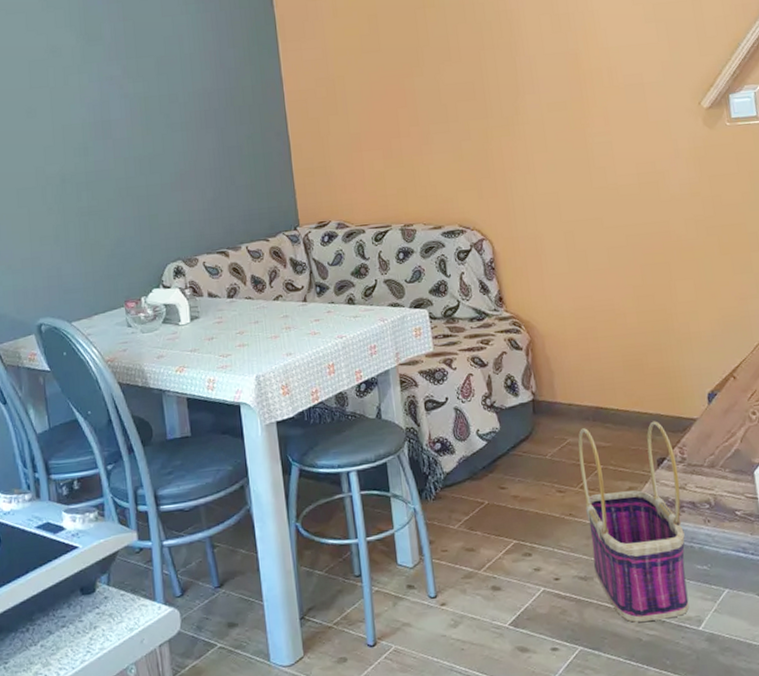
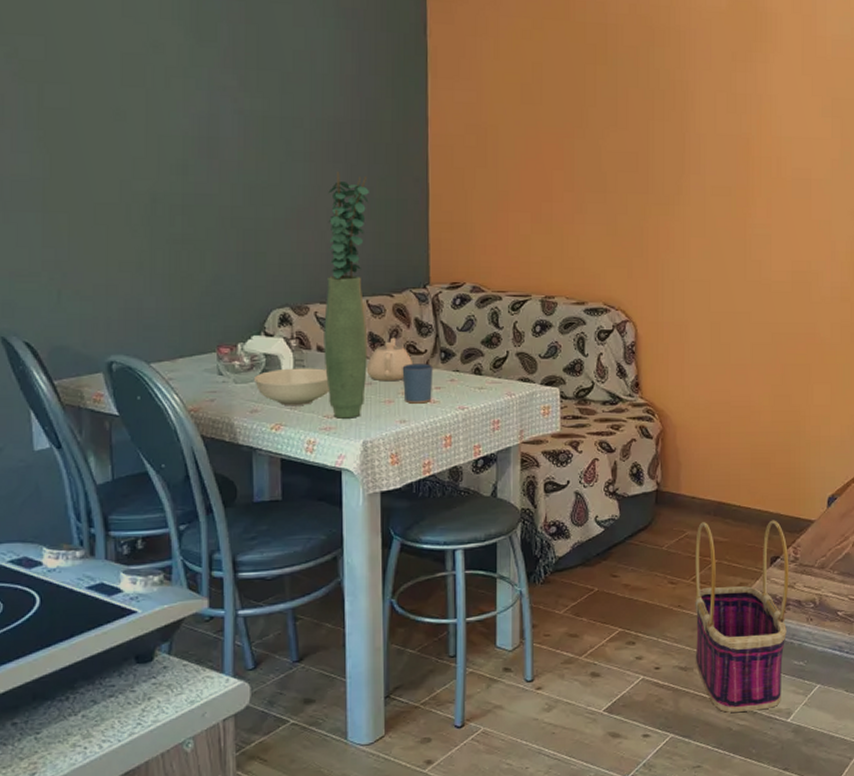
bowl: none [157,312,222,349] -> present [253,368,329,406]
vase: none [204,136,254,357] -> present [324,172,369,419]
teapot: none [252,277,293,319] -> present [366,337,414,380]
mug: none [283,298,313,337] -> present [402,363,433,404]

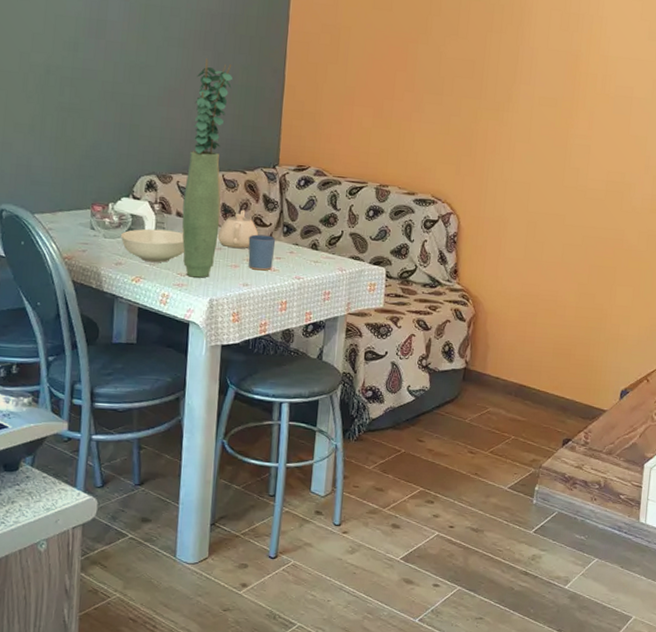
basket: present [695,520,789,713] -> none [486,401,580,575]

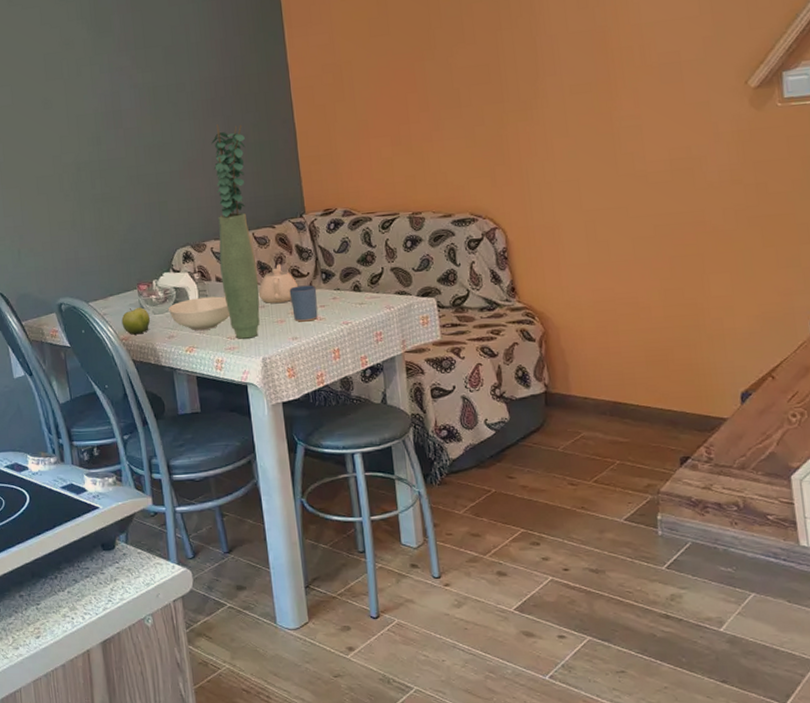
fruit: none [67,227,100,256] -> present [121,307,151,335]

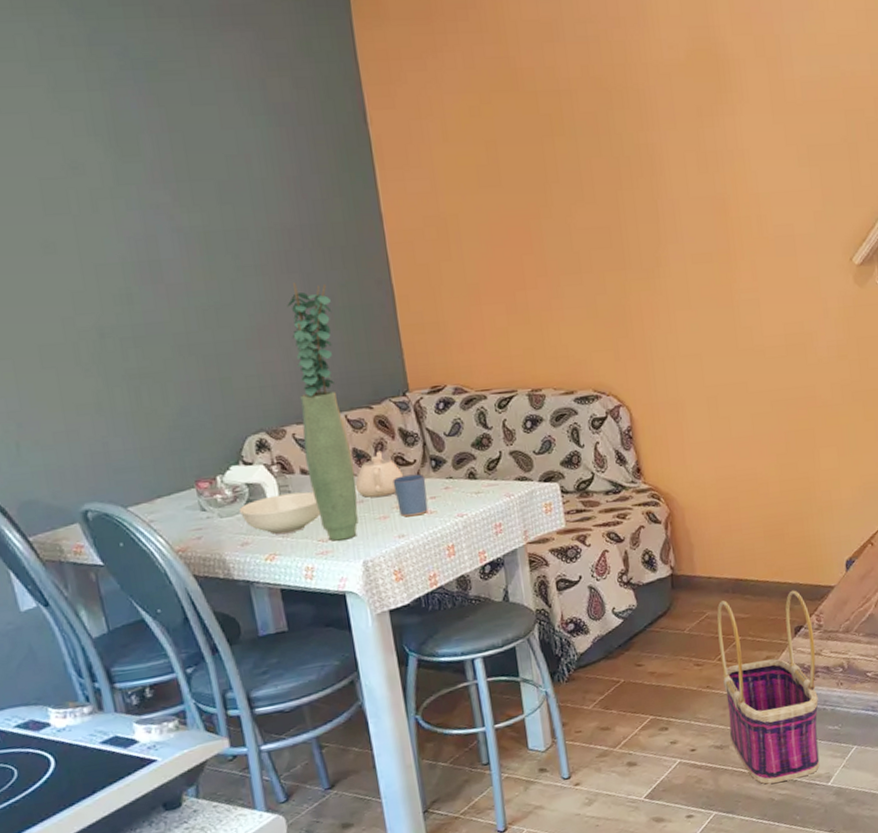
fruit: present [121,307,151,335] -> none [175,510,216,545]
basket: none [593,418,710,618] -> present [716,590,820,784]

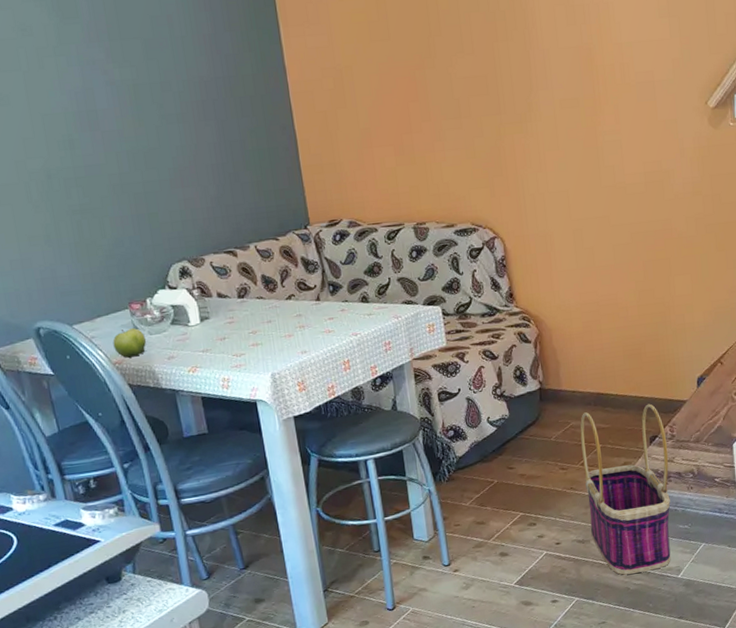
fruit: none [175,510,216,545] -> present [112,328,147,358]
bowl: present [238,491,320,535] -> none [165,312,235,350]
vase: present [287,283,359,541] -> none [204,129,267,356]
teapot: present [355,450,404,498] -> none [264,277,306,318]
mug: present [392,473,428,517] -> none [296,297,327,336]

